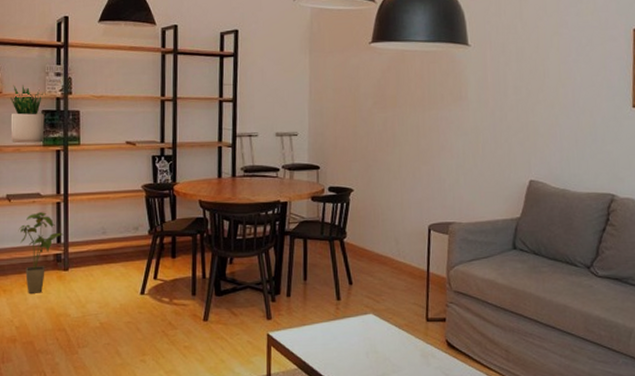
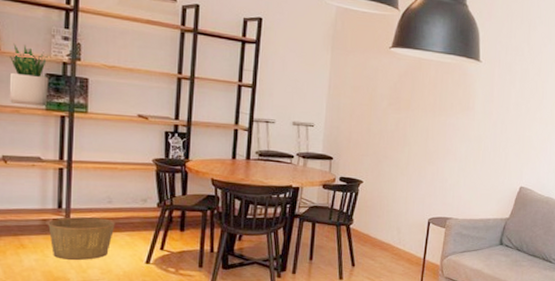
house plant: present [18,212,64,294] -> none [14,176,66,256]
basket: none [49,250,110,295] -> present [48,217,115,260]

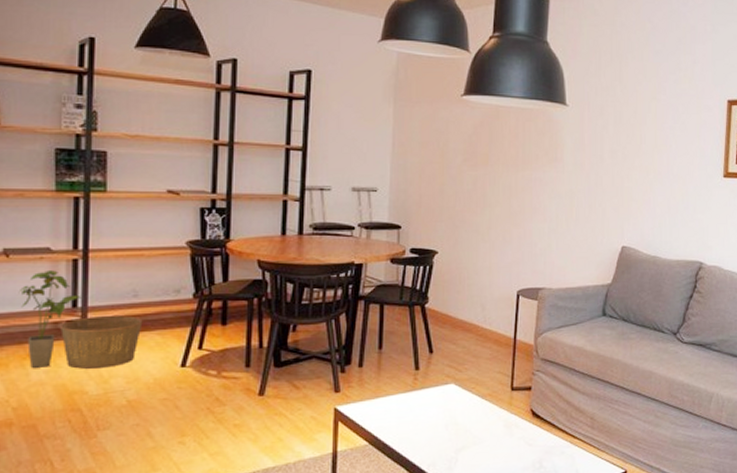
planter: present [9,44,49,106] -> none [11,116,59,187]
house plant: none [14,176,66,256] -> present [18,270,82,368]

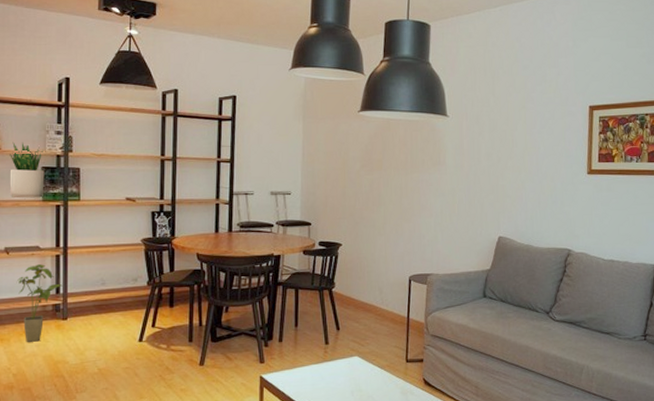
planter: none [11,116,59,187] -> present [9,142,45,198]
basket: present [60,316,143,369] -> none [48,300,109,343]

